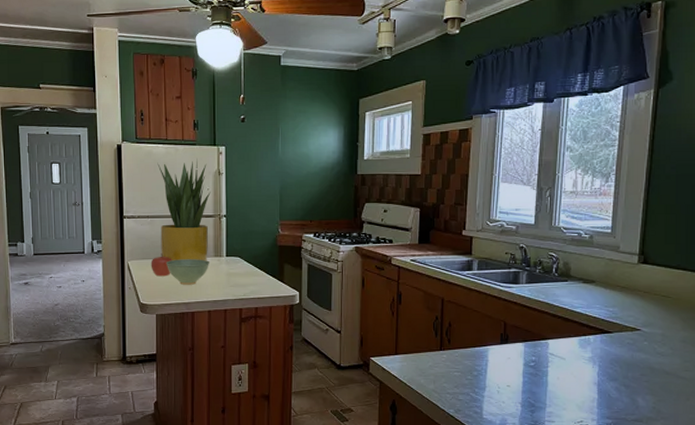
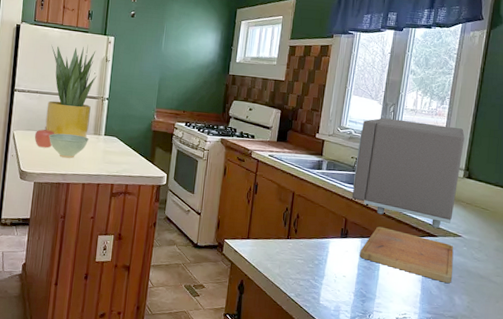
microwave: none [509,204,636,323] -> present [352,118,465,228]
cutting board: none [524,327,634,384] -> present [360,226,454,284]

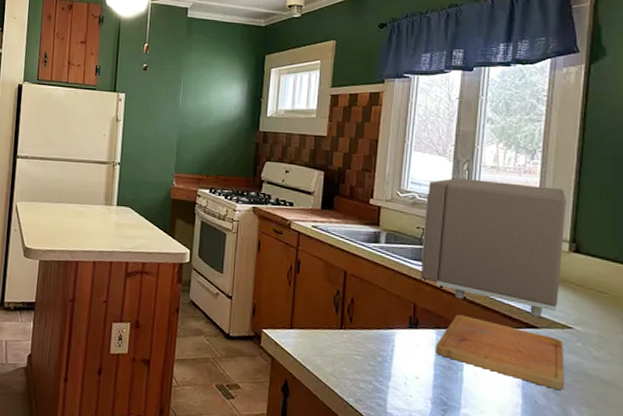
fruit: present [34,127,55,149] -> none [39,197,62,222]
planter: present [45,45,97,138] -> none [50,104,107,209]
bowl: present [48,133,89,158] -> none [54,204,99,233]

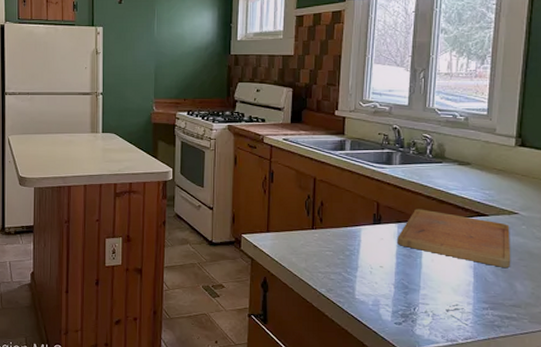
microwave: present [420,178,566,317] -> none [382,86,513,206]

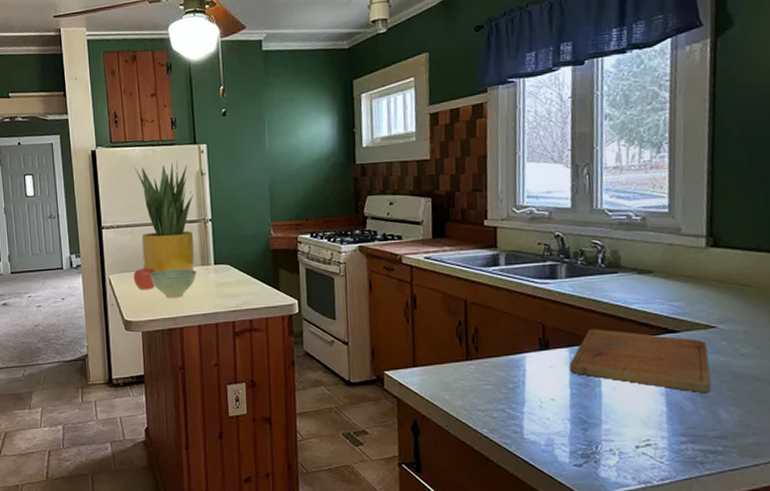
fruit: none [30,129,50,151] -> present [133,265,156,291]
planter: none [38,39,88,137] -> present [134,160,195,273]
bowl: none [44,135,86,160] -> present [149,269,196,298]

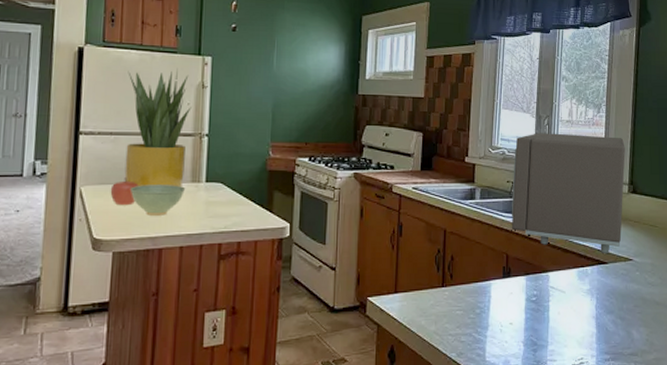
microwave: none [545,180,701,320] -> present [511,133,625,253]
cutting board: present [570,328,712,394] -> none [526,259,628,317]

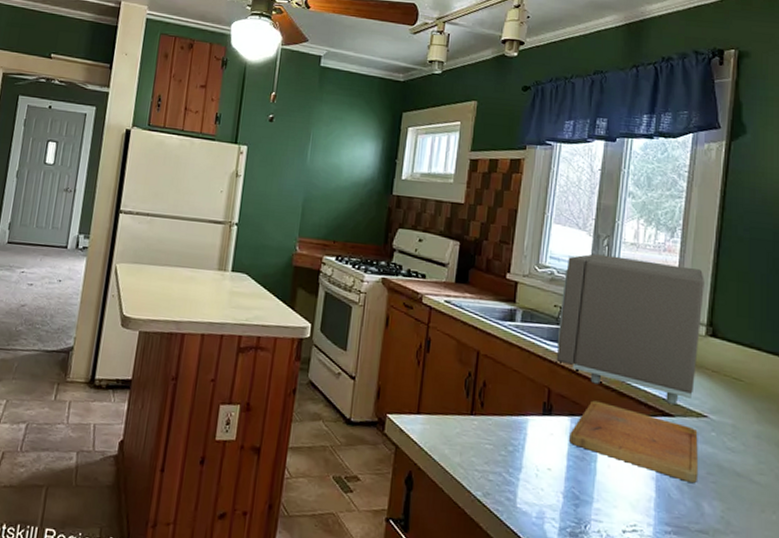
fruit: present [110,178,139,206] -> none [142,259,169,287]
planter: present [124,69,192,188] -> none [156,155,224,275]
bowl: present [129,185,185,216] -> none [160,267,211,301]
cutting board: none [526,259,628,317] -> present [569,400,699,484]

